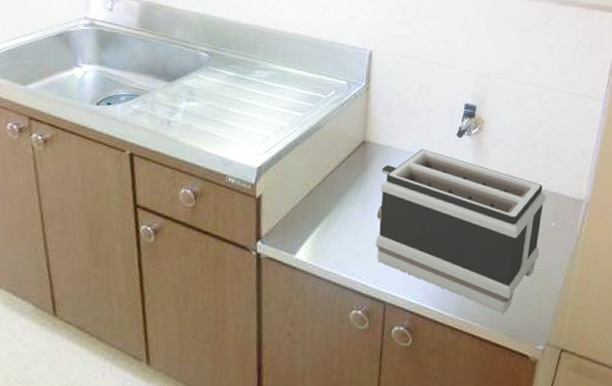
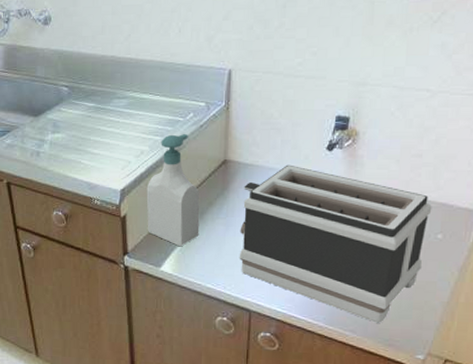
soap bottle: none [283,110,338,232] -> present [146,133,200,247]

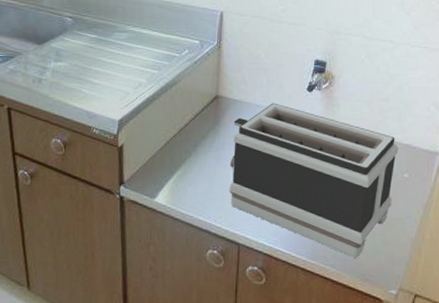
soap bottle: present [146,133,200,247] -> none [143,68,193,179]

